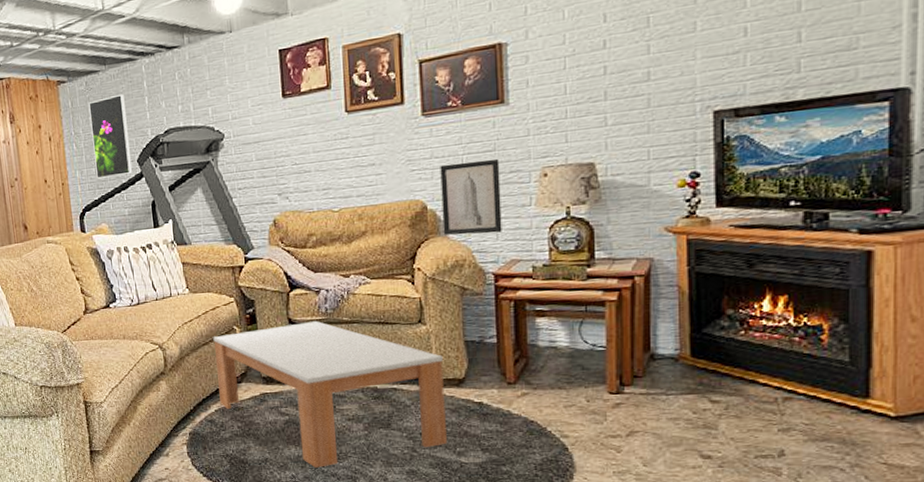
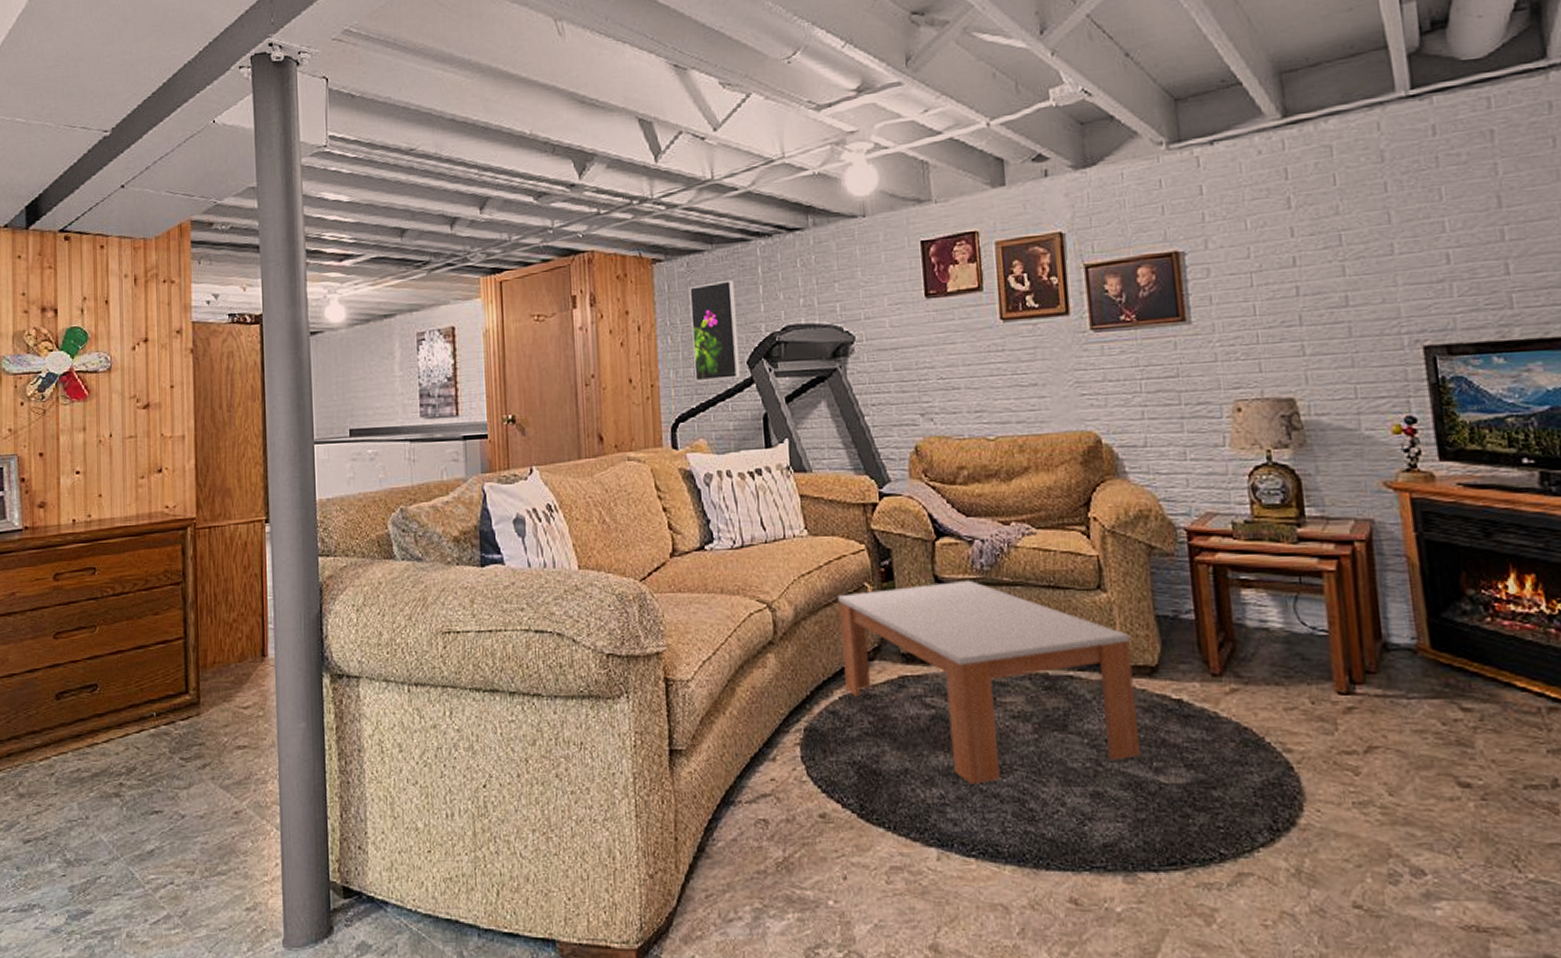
wall art: present [440,158,502,235] -> none [1114,386,1193,478]

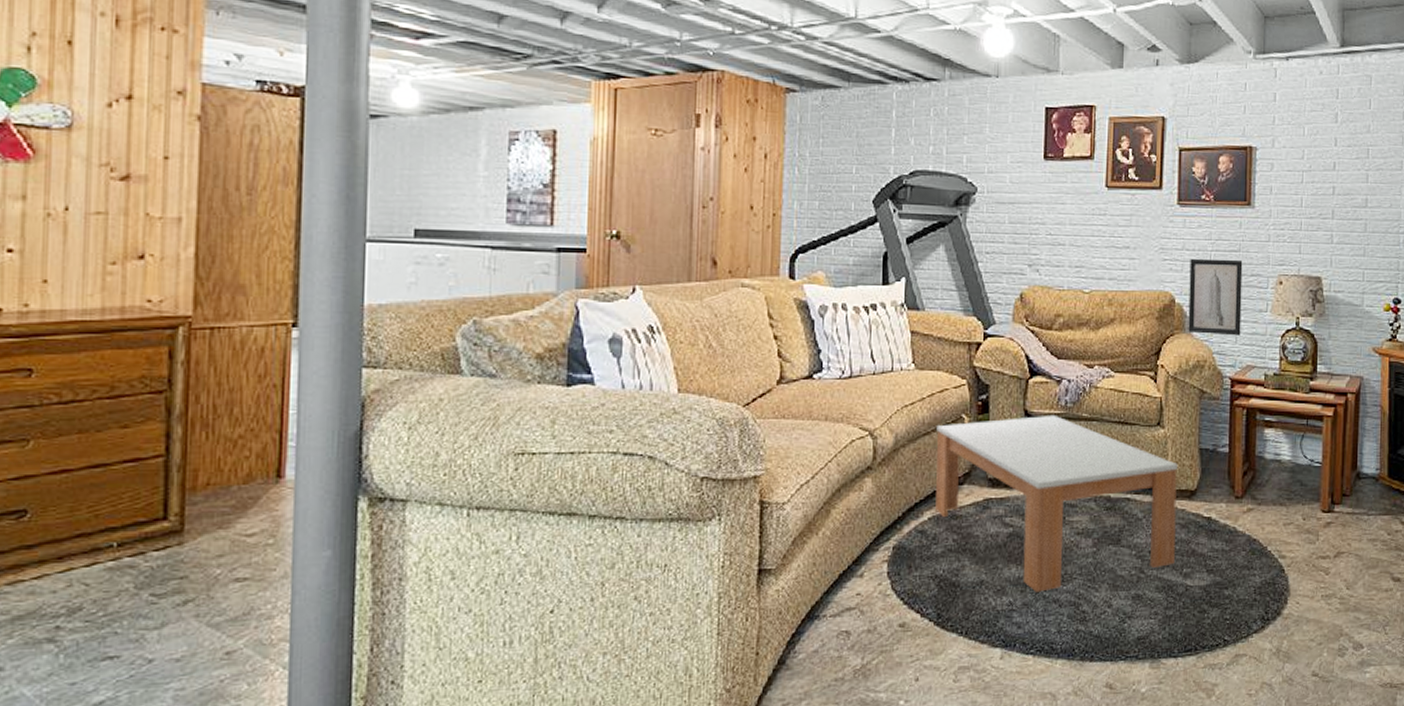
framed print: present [689,279,740,382] -> none [819,119,867,216]
wall art: none [1114,386,1193,478] -> present [1188,258,1243,336]

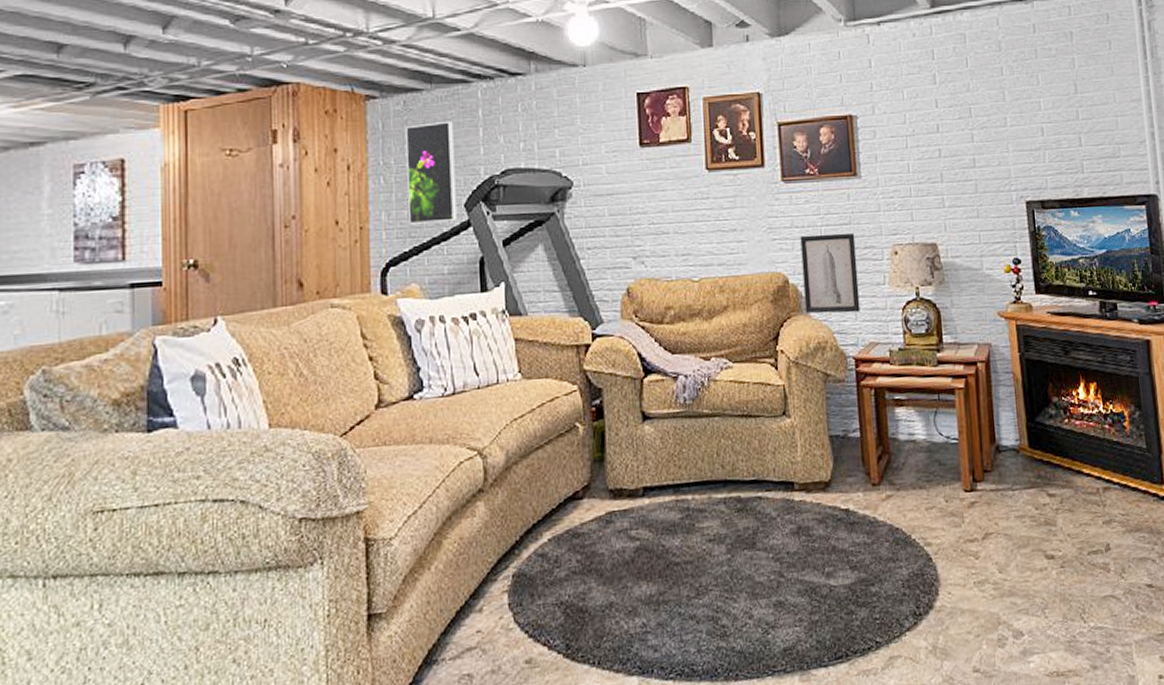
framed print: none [819,119,867,216] -> present [406,120,457,224]
coffee table: present [935,414,1177,592] -> none [549,414,815,610]

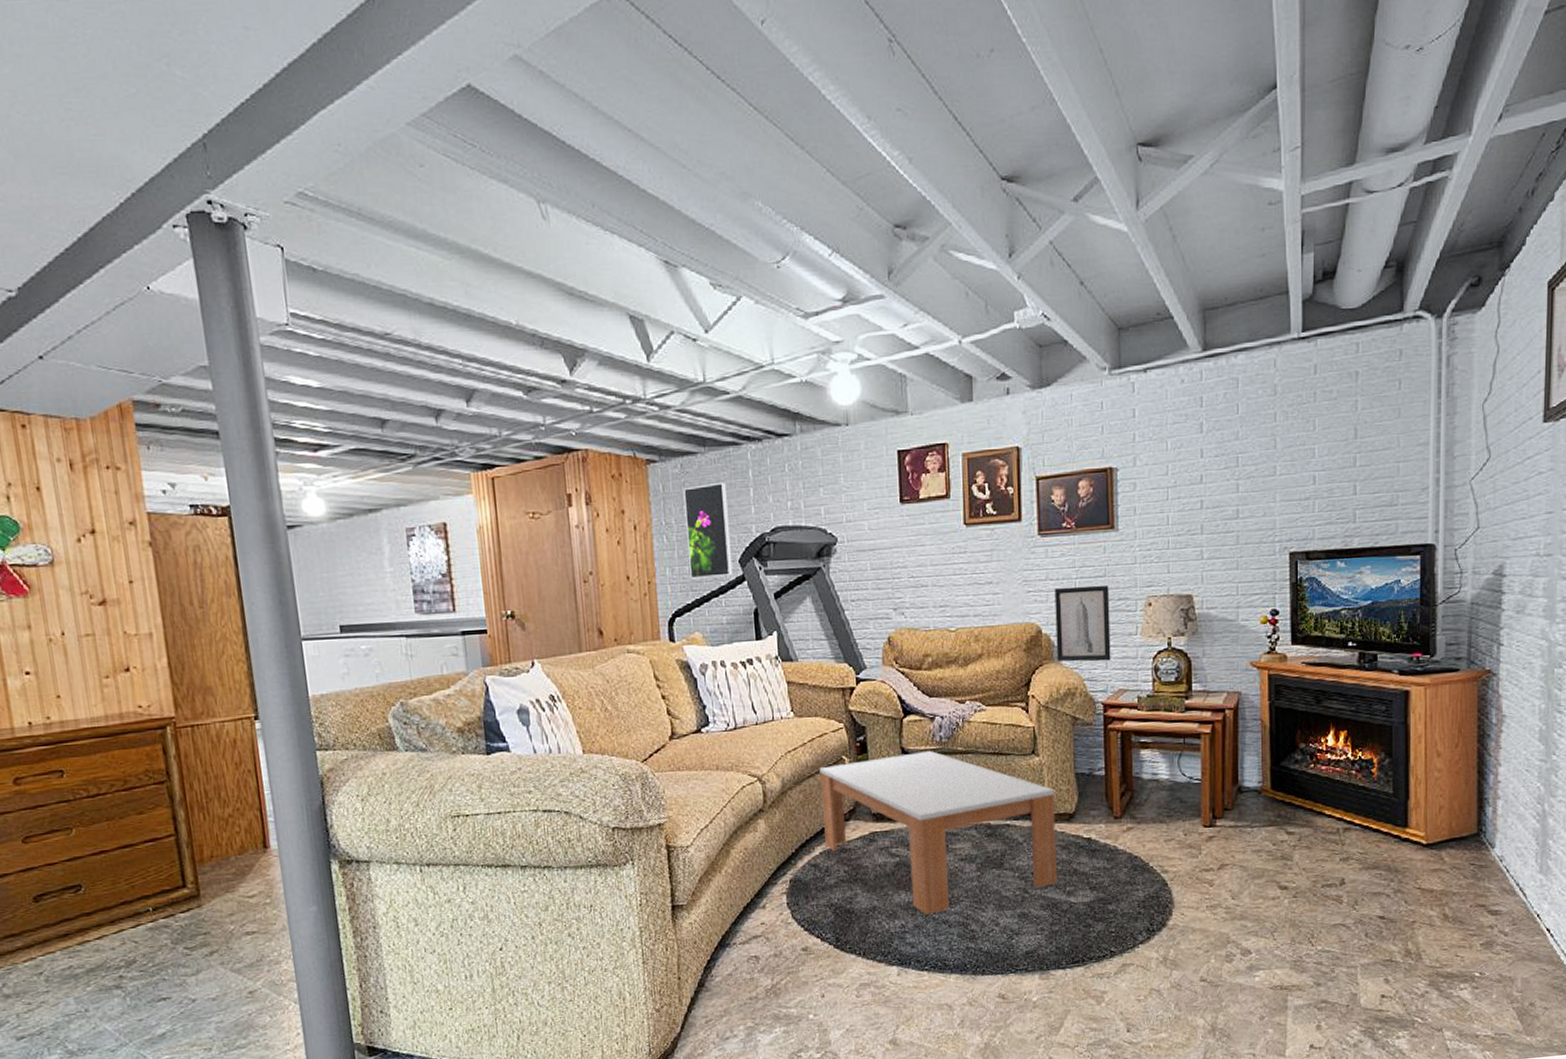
coffee table: none [549,414,815,610] -> present [819,750,1057,915]

